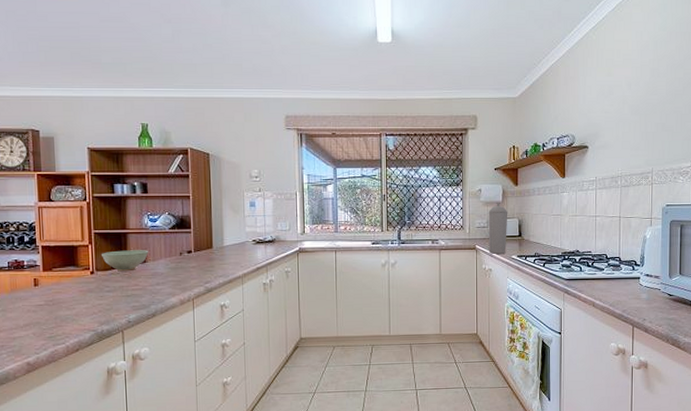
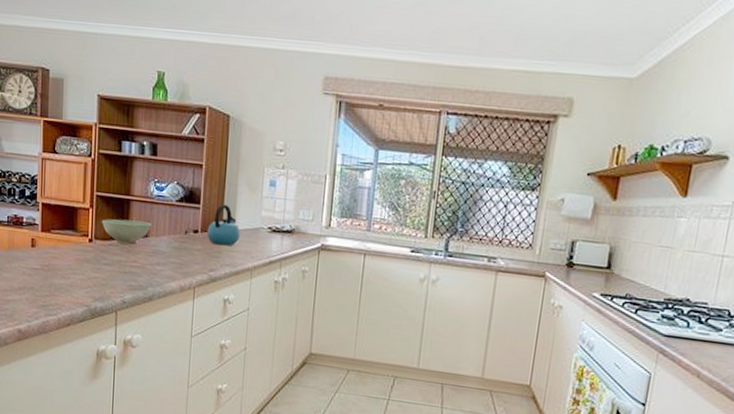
kettle: none [199,226,229,261] -> present [207,204,240,246]
canister: present [488,202,508,254] -> none [561,218,597,289]

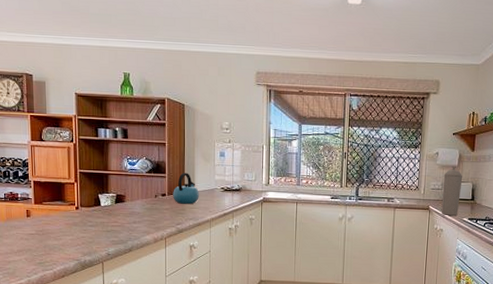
bowl: present [102,219,152,245] -> none [86,189,128,209]
canister: none [561,218,597,289] -> present [441,166,463,216]

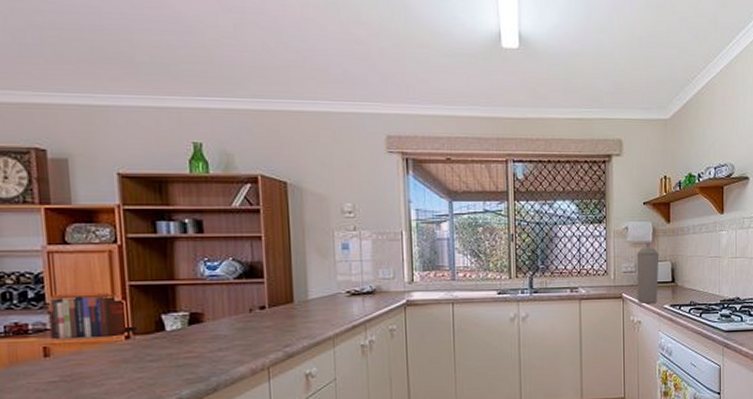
books: none [30,176,83,207] -> present [48,293,137,340]
kettle: present [173,172,199,204] -> none [276,274,315,318]

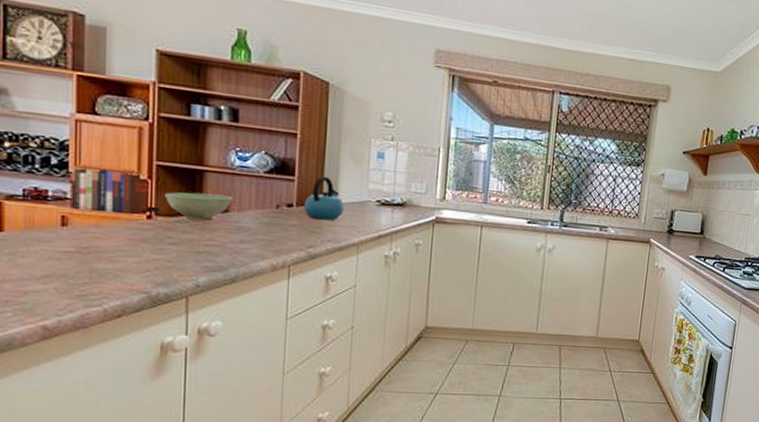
bowl: none [141,306,207,335] -> present [165,192,234,222]
kettle: none [276,274,315,318] -> present [304,176,344,221]
canister: present [636,242,659,303] -> none [664,191,692,252]

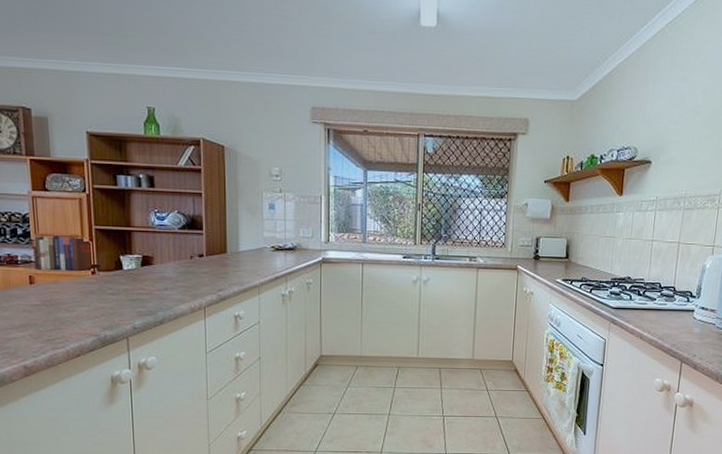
bowl: present [165,192,234,222] -> none [104,250,156,274]
kettle: present [304,176,344,221] -> none [212,228,245,267]

